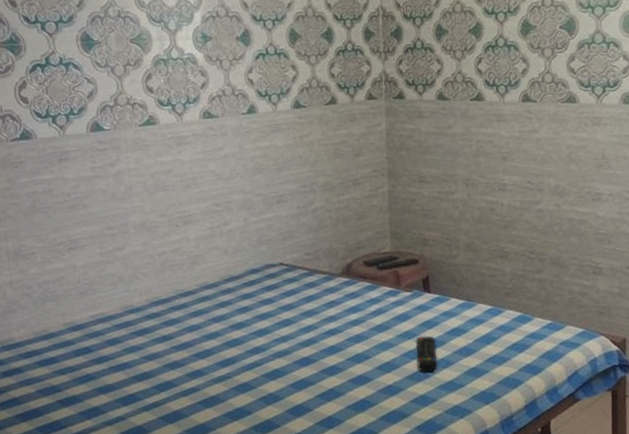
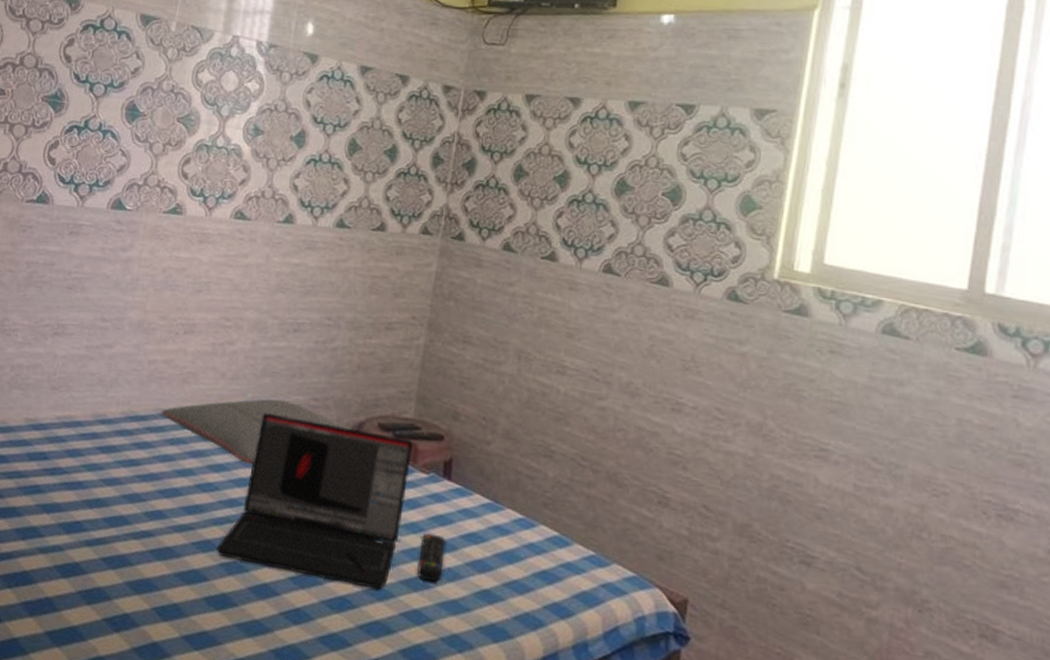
pillow: none [179,260,337,317] -> present [160,399,345,465]
laptop: none [253,269,398,393] -> present [216,412,413,590]

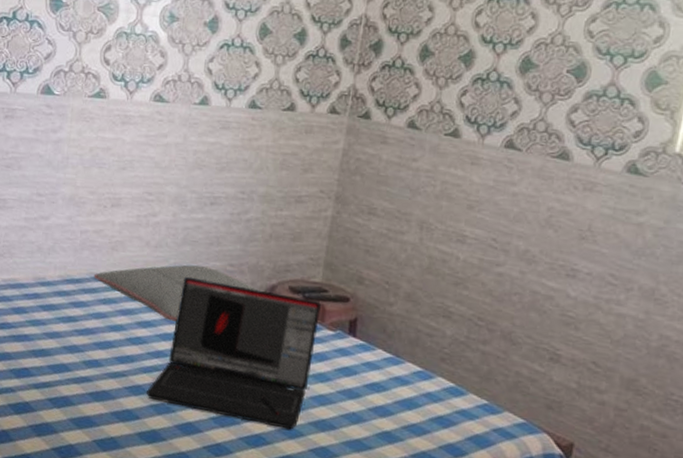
remote control: present [416,533,446,583] -> none [323,382,351,425]

